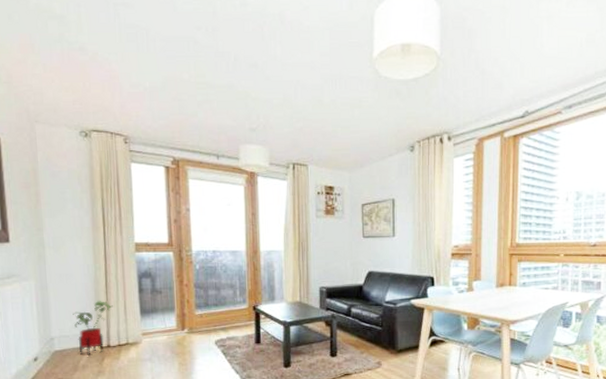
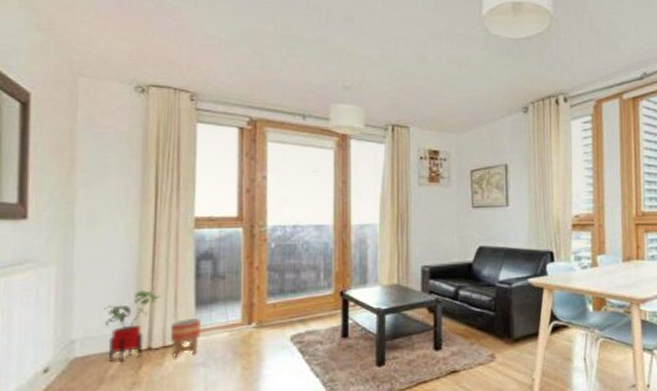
planter: none [123,323,146,354] -> present [171,317,201,358]

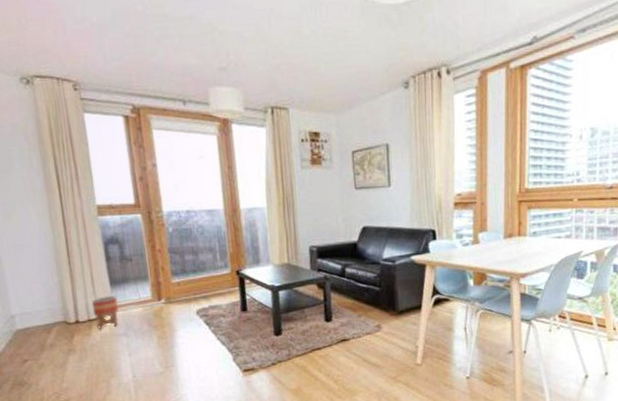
house plant: present [104,290,161,362] -> none [33,272,79,333]

